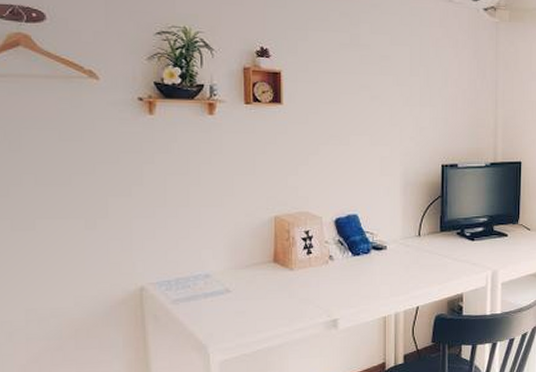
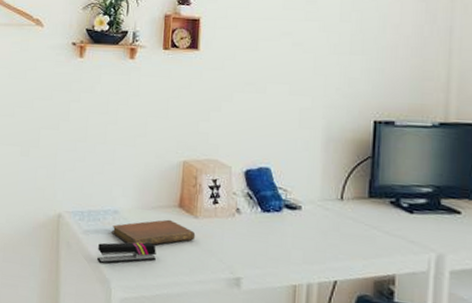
stapler: none [189,301,254,331] -> present [96,242,156,264]
notebook: none [204,275,292,306] -> present [112,219,196,245]

